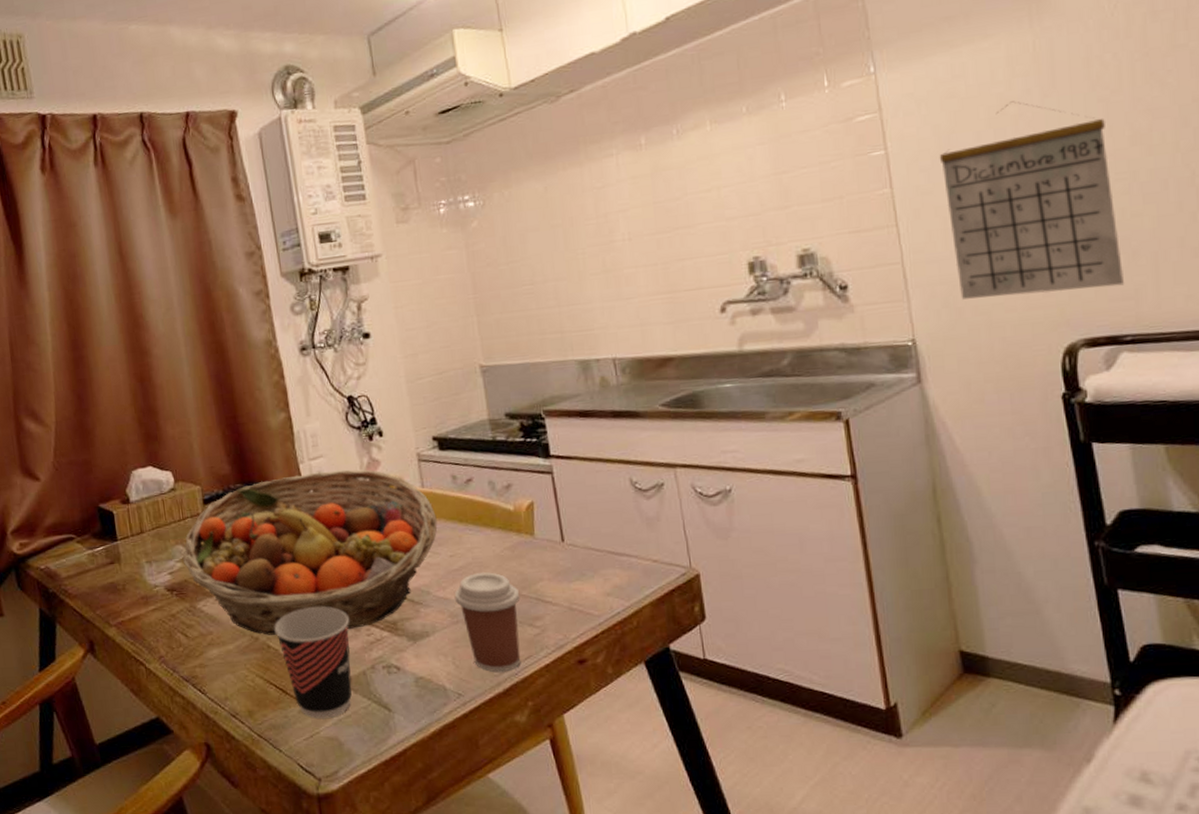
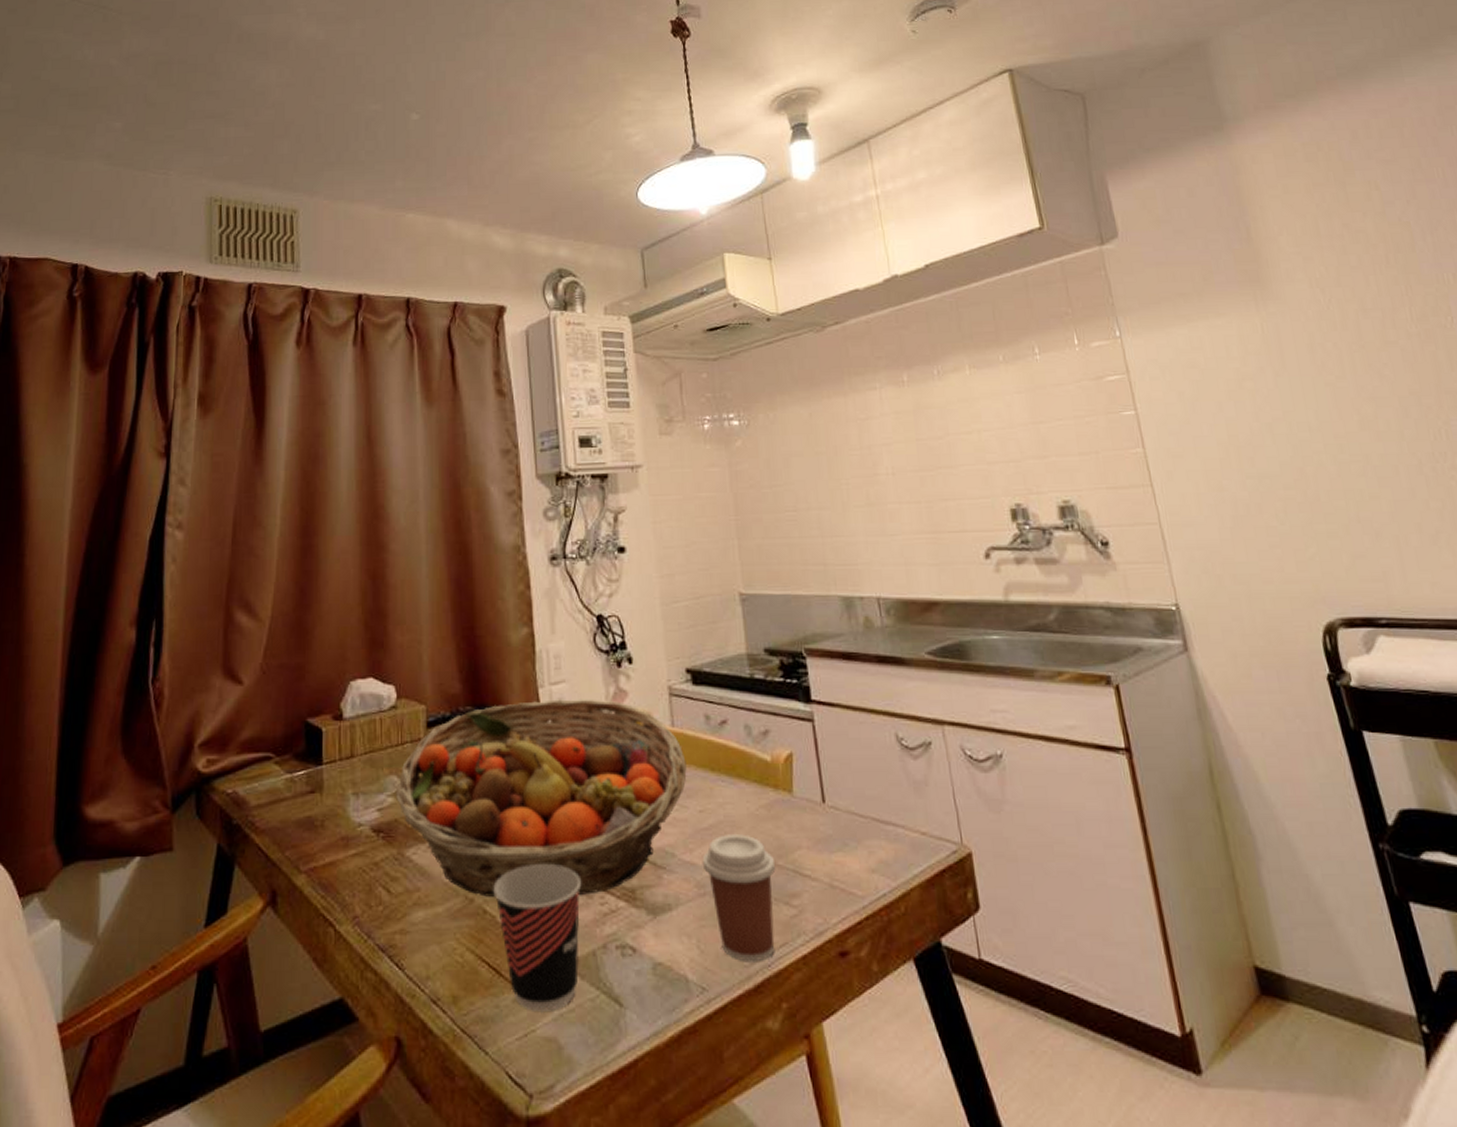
calendar: present [939,101,1124,299] -> none [1186,377,1372,568]

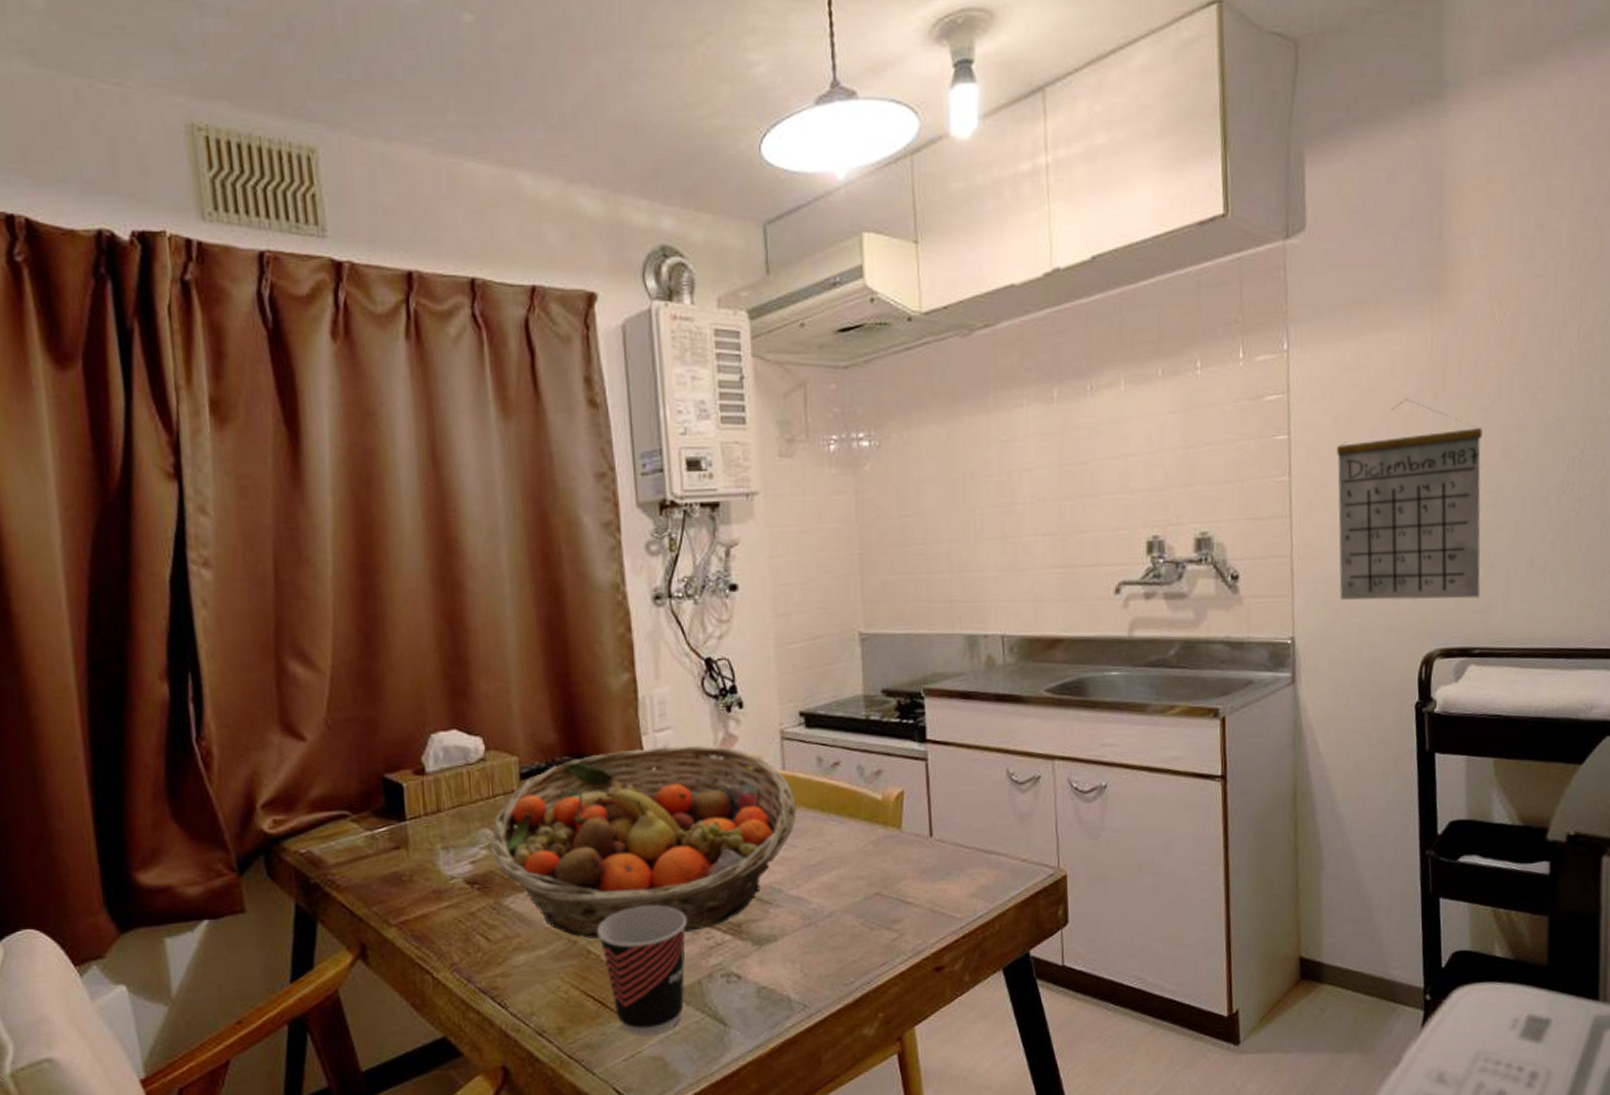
coffee cup: present [702,834,776,962] -> none [808,869,880,981]
calendar: none [1186,377,1372,568] -> present [1336,399,1483,600]

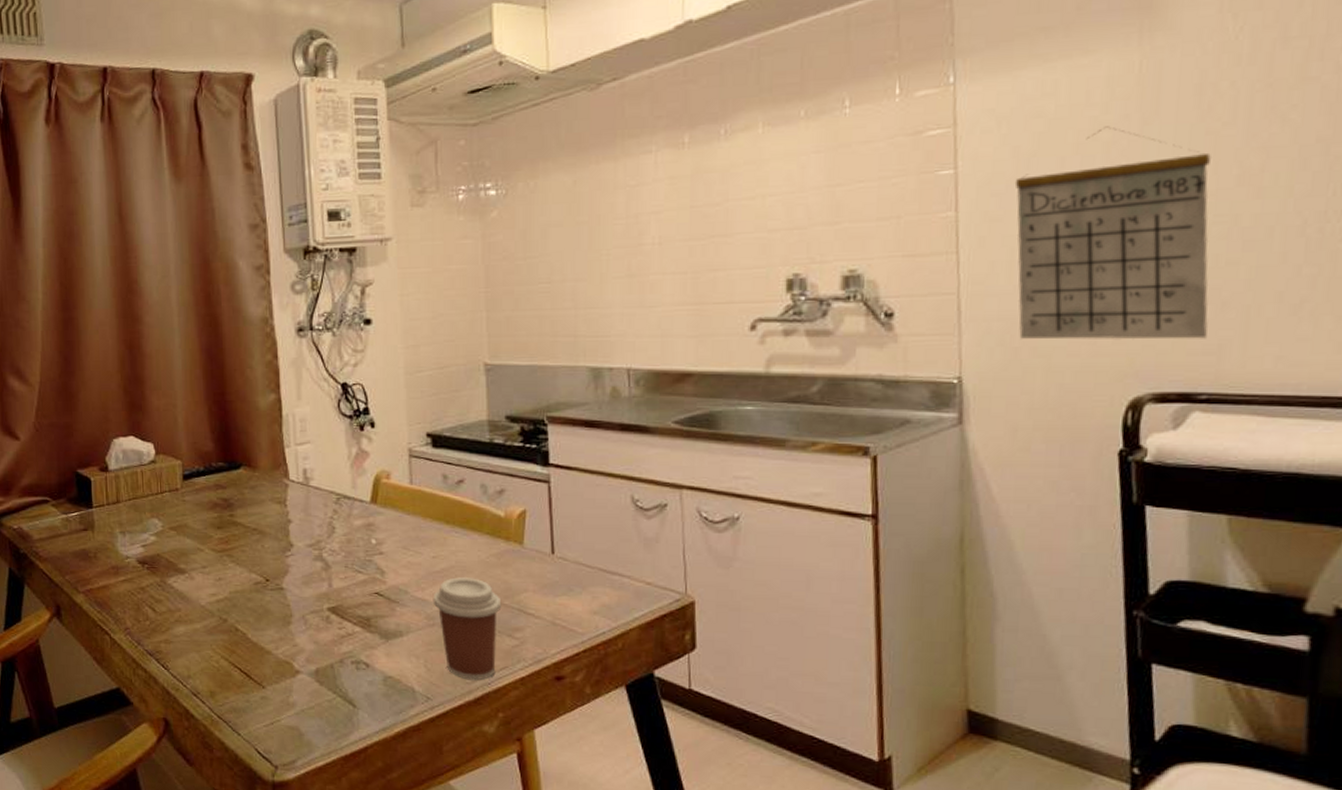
fruit basket: present [488,745,797,939] -> none [156,458,423,620]
cup: present [597,905,686,1035] -> none [244,594,321,707]
coffee cup: none [808,869,880,981] -> present [433,577,502,681]

